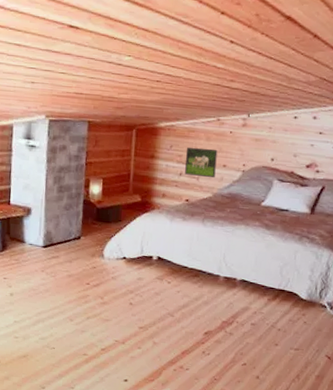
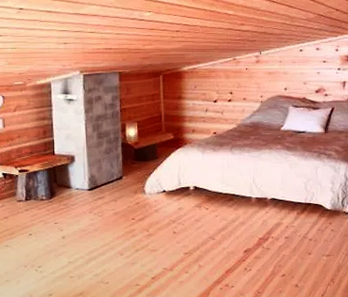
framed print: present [185,147,218,178] -> none [209,85,237,111]

